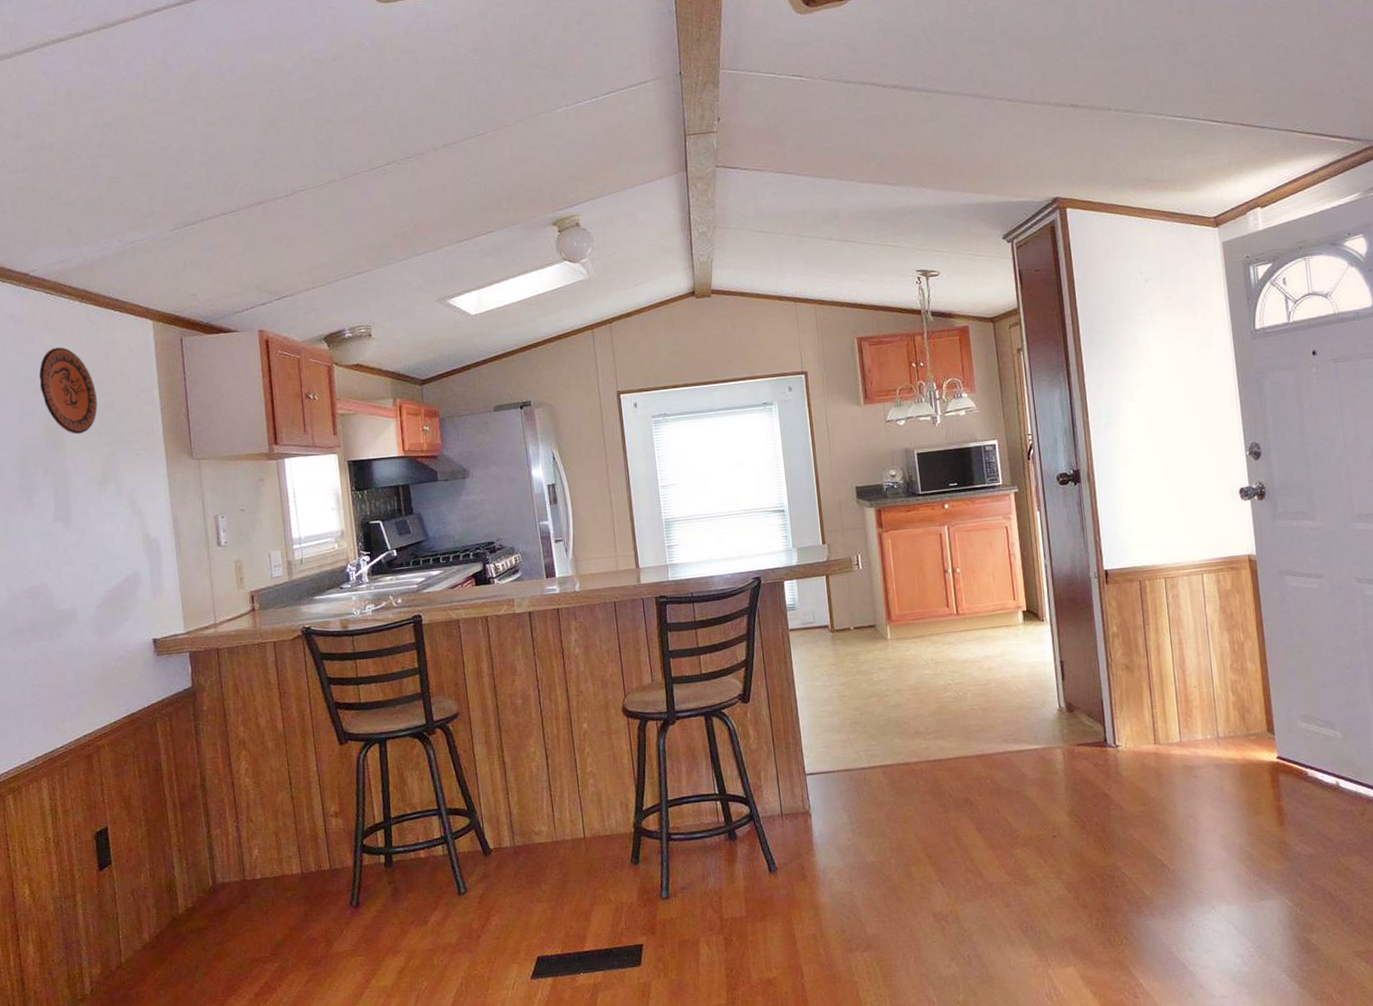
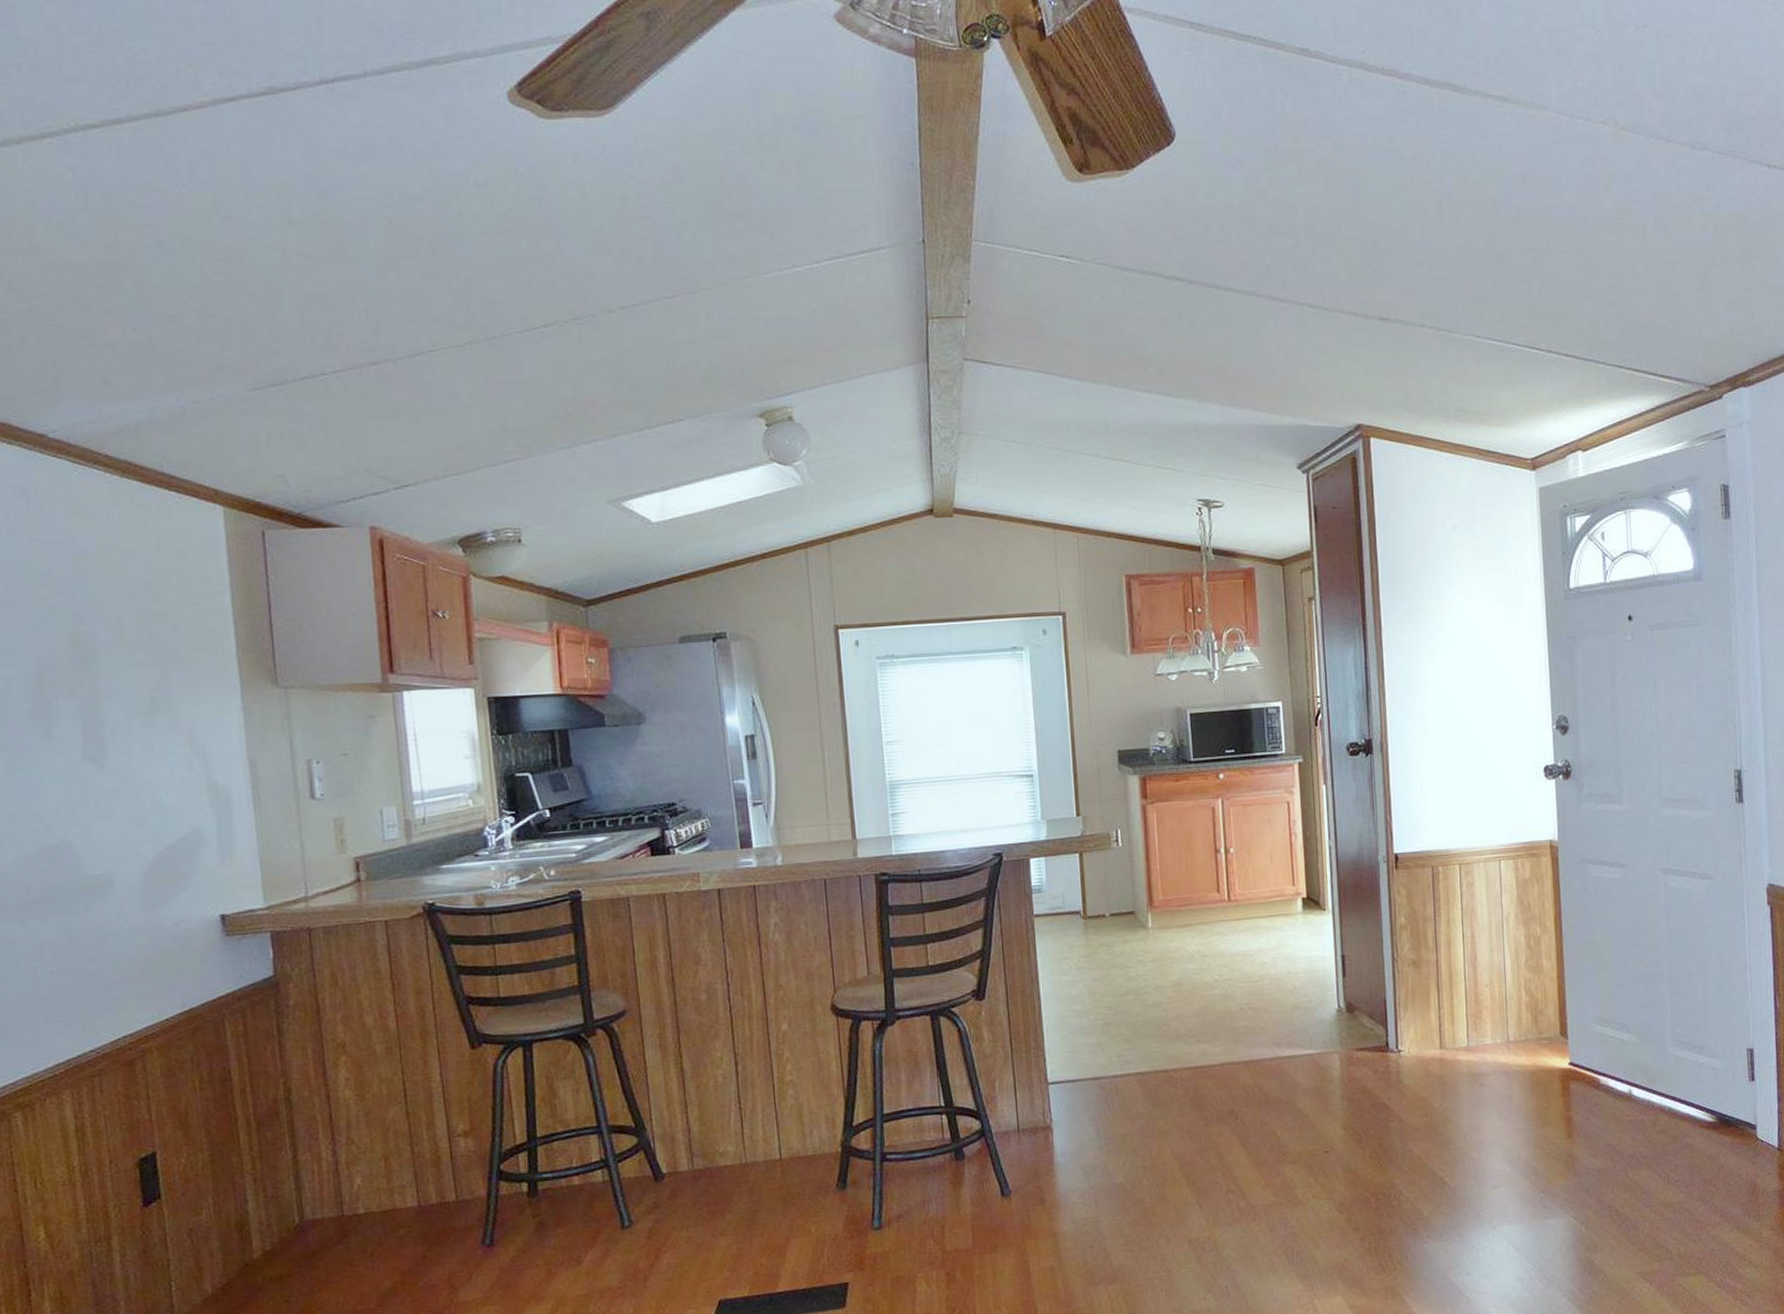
decorative plate: present [39,347,98,435] -> none [60,534,145,650]

